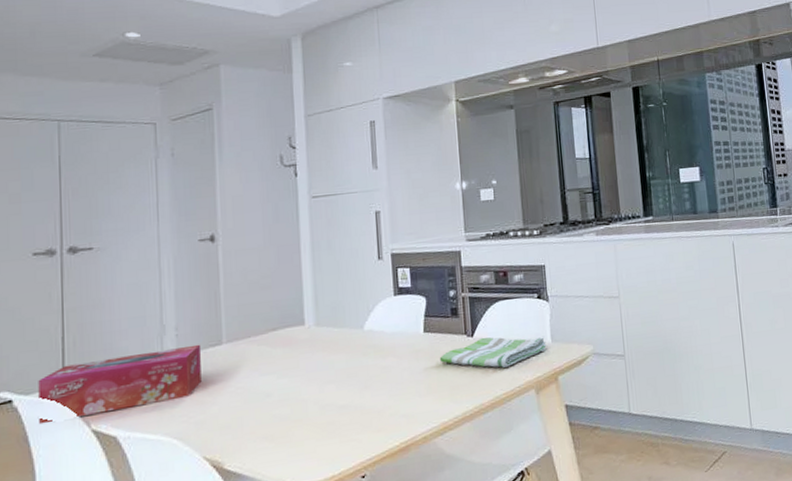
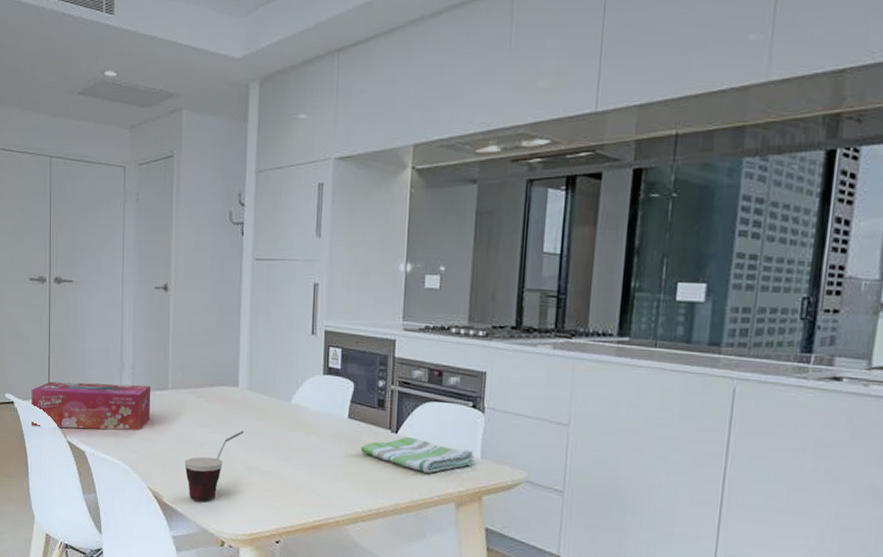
cup: none [247,369,315,458] -> present [184,431,243,501]

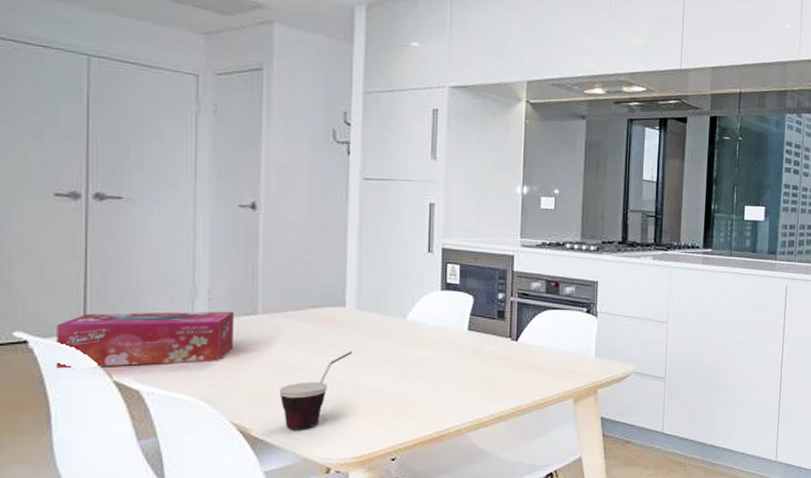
dish towel: present [360,436,475,473] -> none [481,343,590,374]

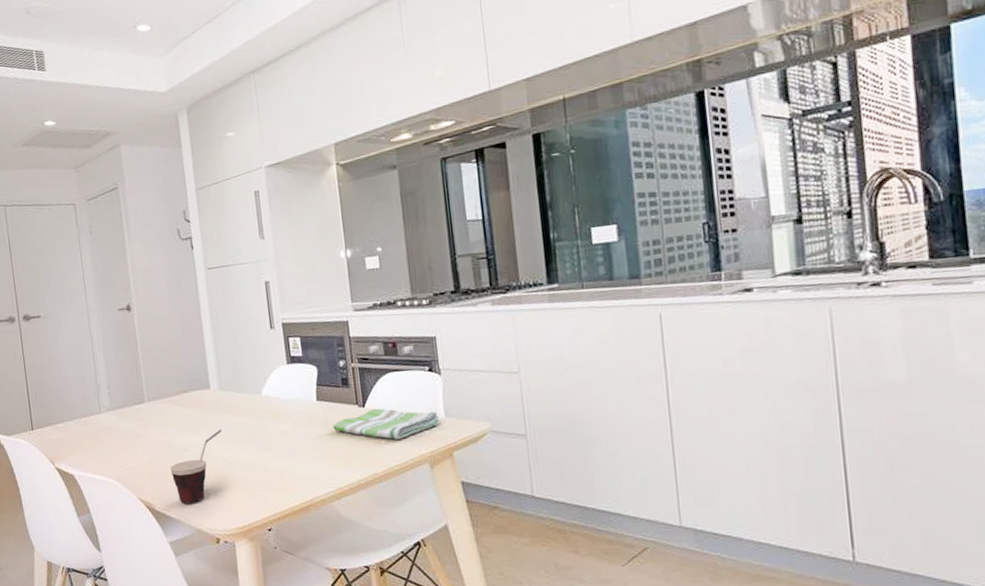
tissue box: present [57,311,235,369] -> none [15,401,132,460]
dish towel: none [481,343,590,374] -> present [333,408,440,440]

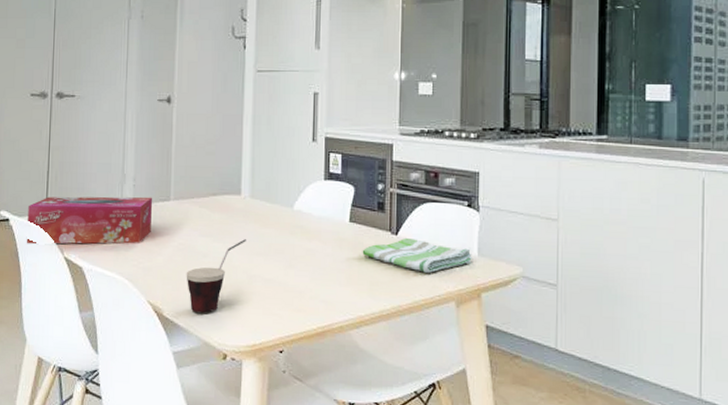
tissue box: none [15,401,132,460] -> present [27,196,153,245]

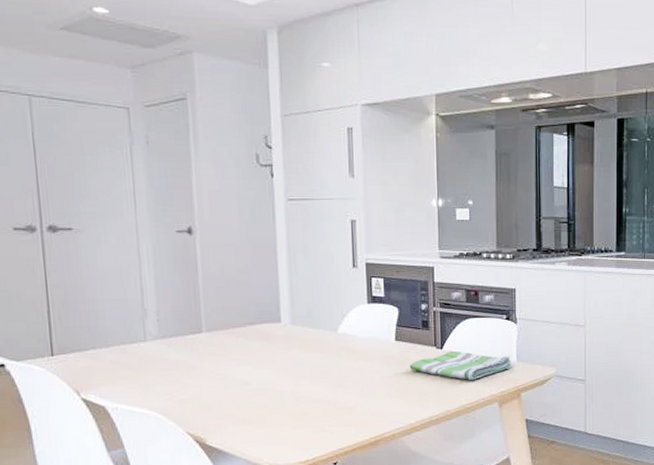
tissue box: present [27,196,153,245] -> none [28,330,183,389]
cup: present [186,239,246,313] -> none [227,364,290,438]

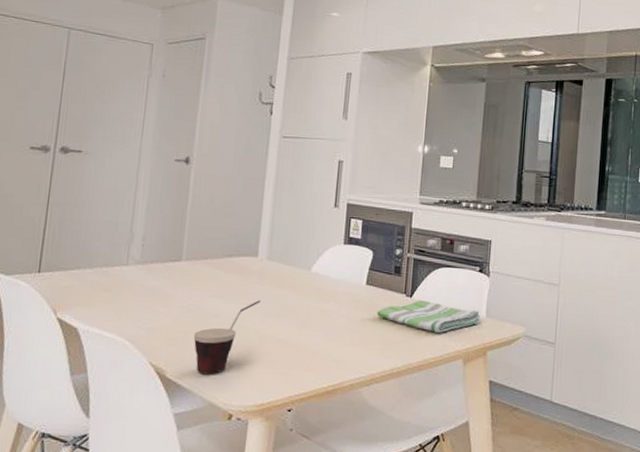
cup: none [227,364,290,438] -> present [193,300,260,374]

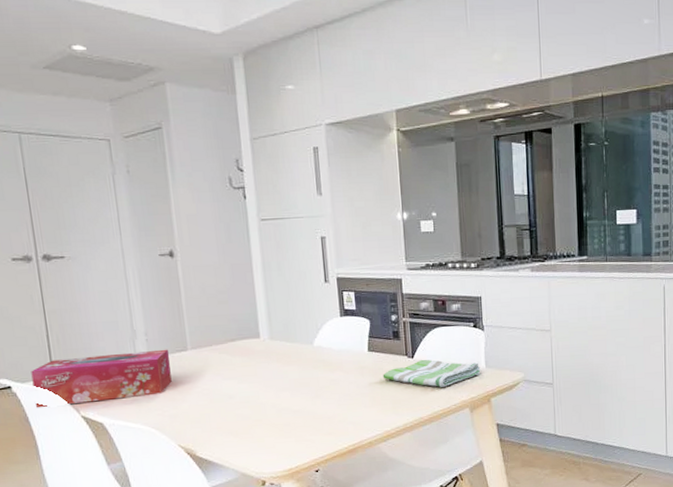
tissue box: none [14,254,163,305] -> present [31,349,172,408]
cup: present [193,300,260,374] -> none [214,378,271,449]

